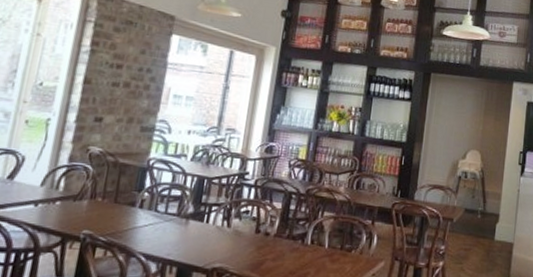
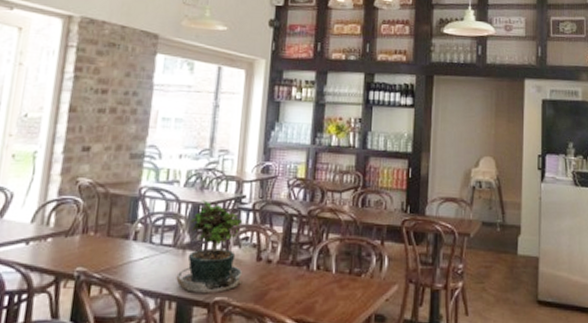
potted plant: none [178,174,245,260] -> present [176,200,243,293]

